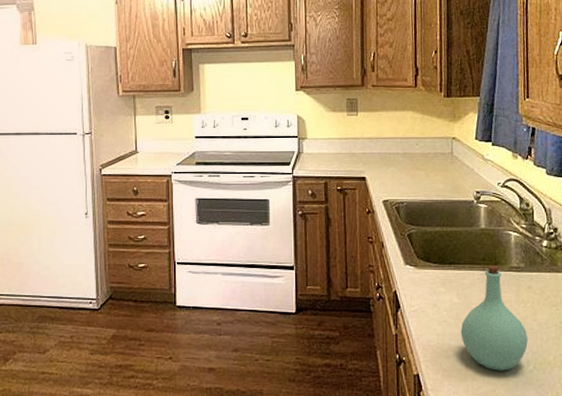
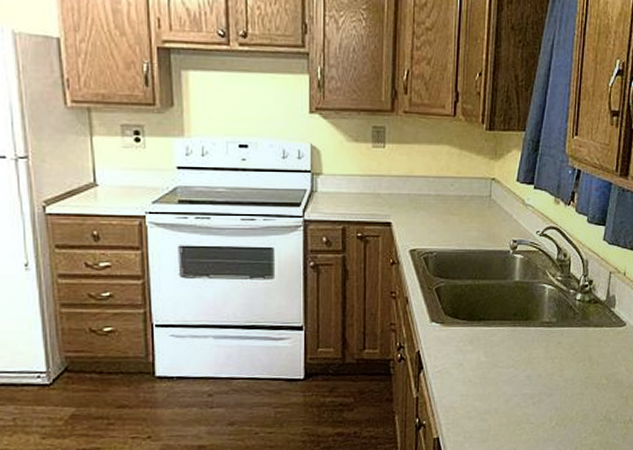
bottle: present [460,266,528,371] -> none [485,321,553,429]

